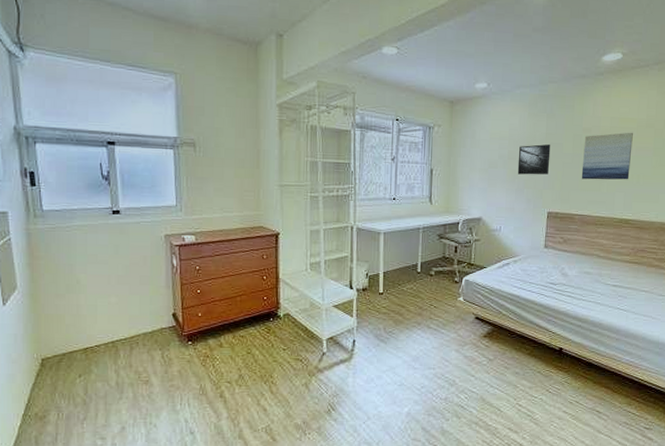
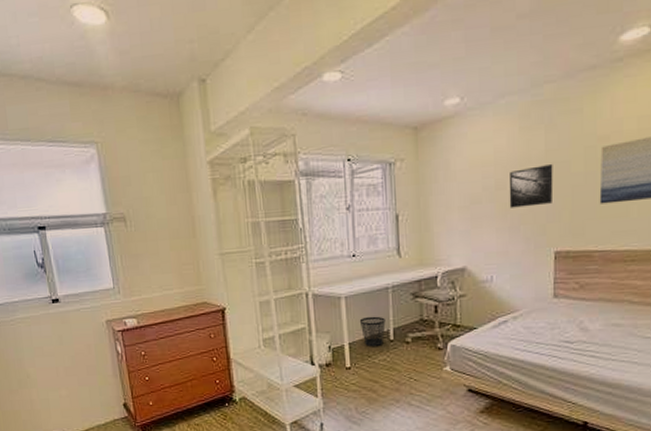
wastebasket: none [394,251,415,277] -> present [359,316,386,347]

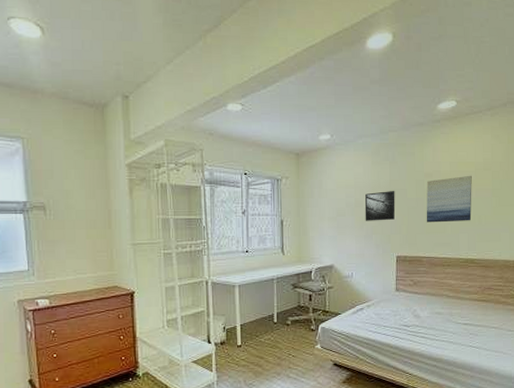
wastebasket: present [359,316,386,347] -> none [249,302,271,328]

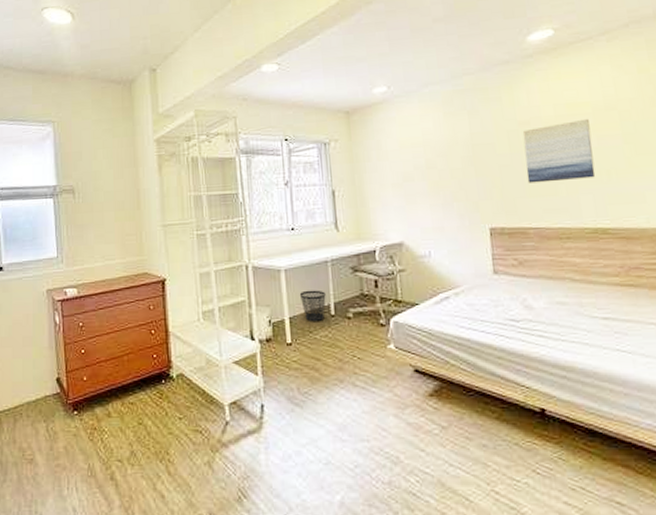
wastebasket: none [249,302,271,328] -> present [299,290,326,322]
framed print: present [364,190,396,221] -> none [439,145,482,186]

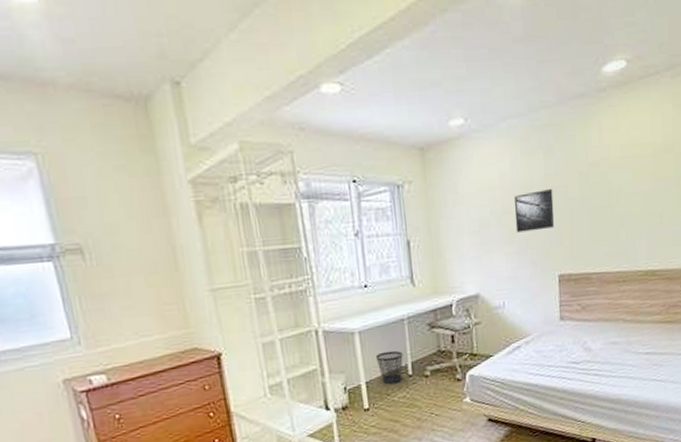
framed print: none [439,145,482,186] -> present [514,188,555,233]
wall art: present [522,118,596,183] -> none [592,160,651,228]

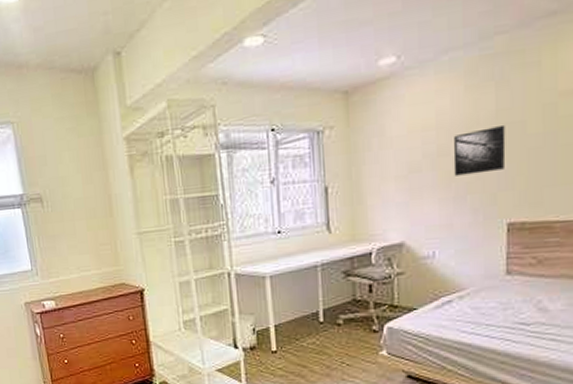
wastebasket: present [375,350,403,385] -> none [285,296,315,330]

